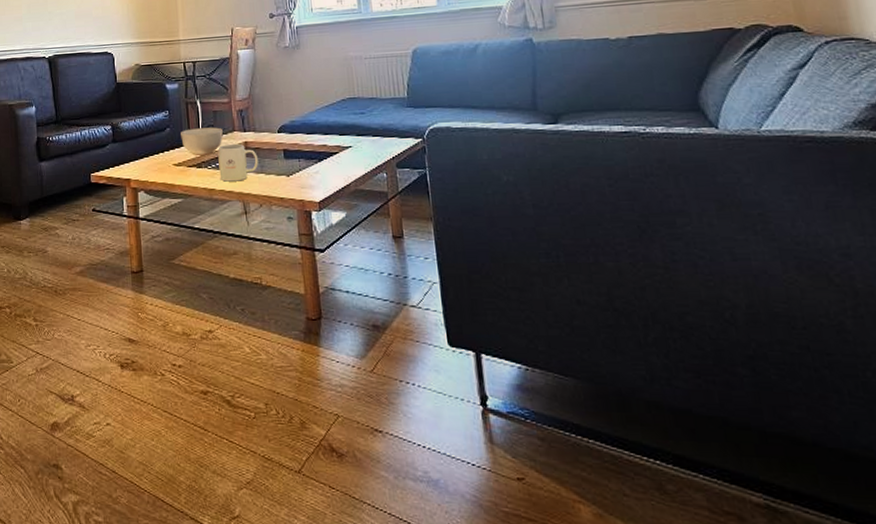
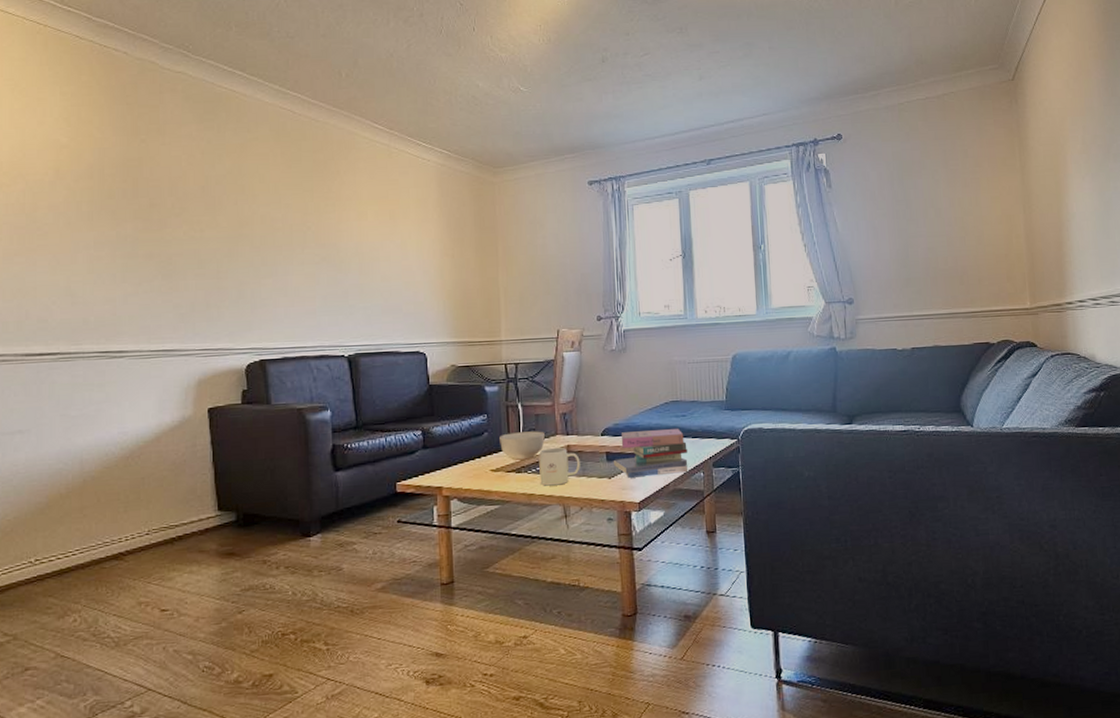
books: none [290,125,370,176] -> present [613,428,689,478]

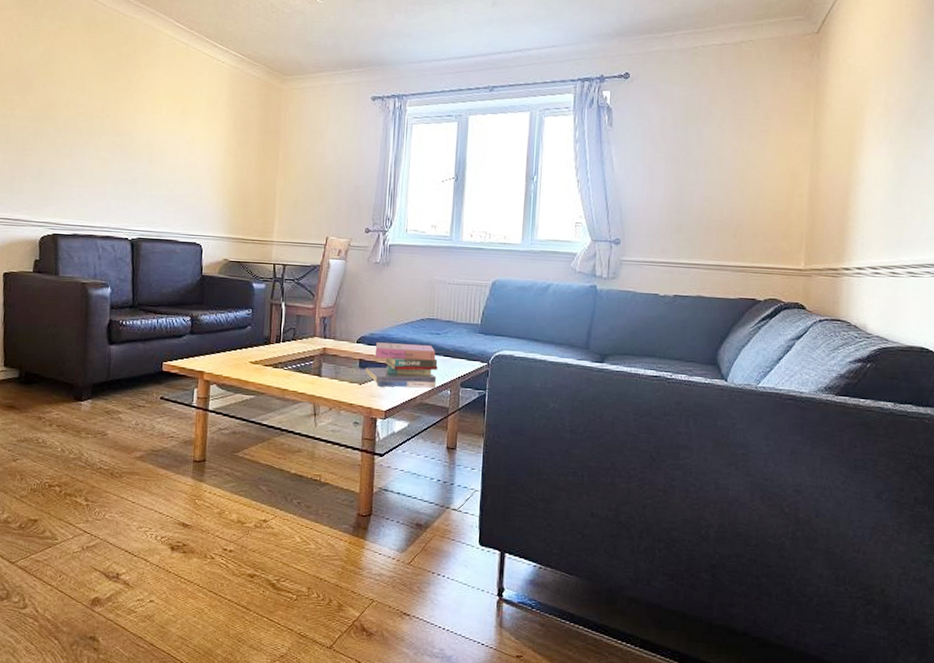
bowl: present [499,431,545,460] -> none [261,329,304,357]
mug: present [539,447,580,486] -> none [294,348,334,385]

